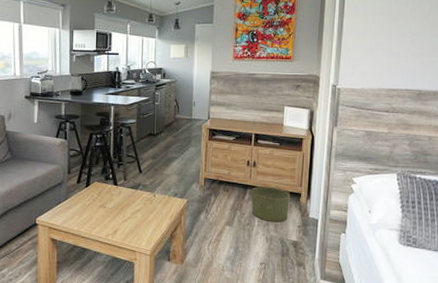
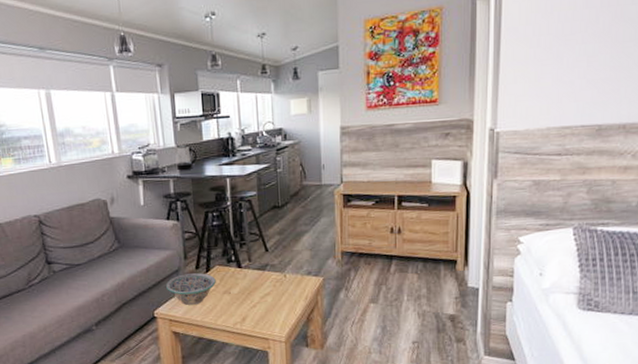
decorative bowl: none [48,187,94,215] -> present [165,273,216,305]
basket: present [251,186,291,223] -> none [397,255,445,296]

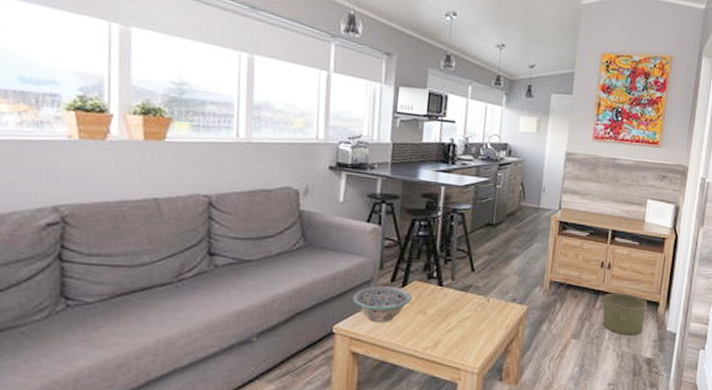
kettle: present [175,145,198,170] -> none [387,143,414,170]
basket: none [397,255,445,296] -> present [602,292,648,336]

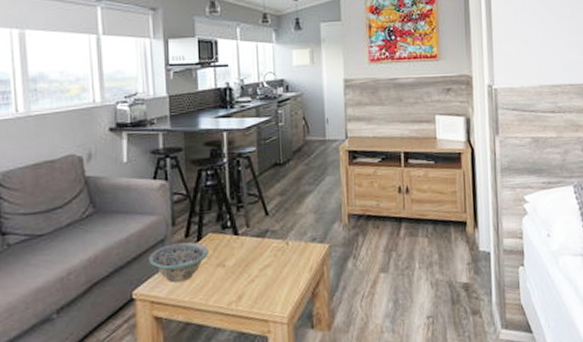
basket: present [602,292,648,336] -> none [406,216,455,262]

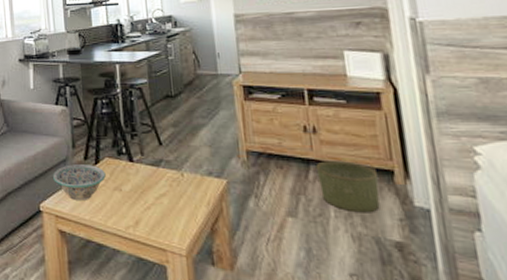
kettle: none [166,95,192,122] -> present [65,31,87,55]
basket: none [406,216,455,262] -> present [315,161,380,213]

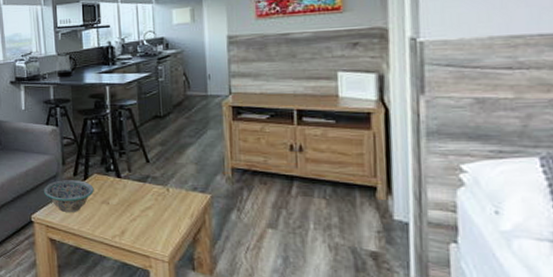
basket: present [315,161,380,213] -> none [299,178,361,226]

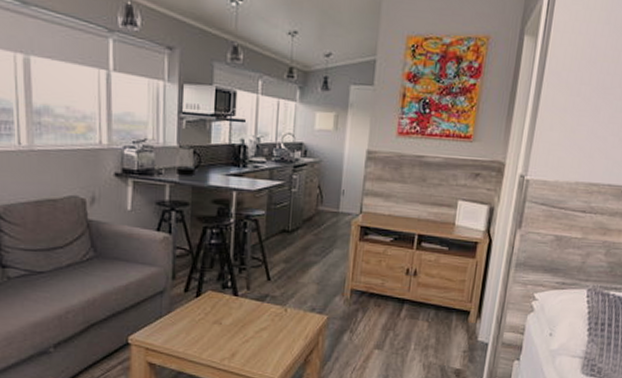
decorative bowl: present [43,180,94,212] -> none [145,296,206,333]

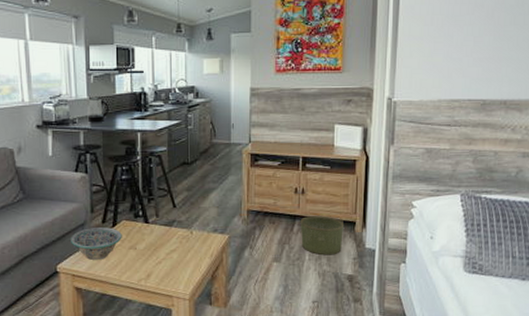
decorative bowl: none [145,296,206,333] -> present [70,227,122,260]
basket: none [408,301,458,346] -> present [300,216,345,256]

